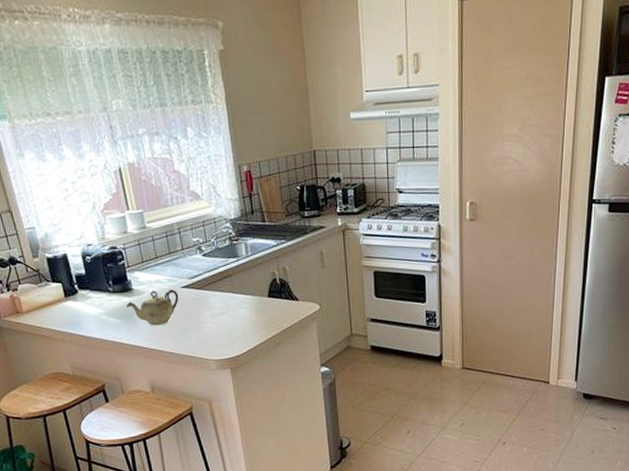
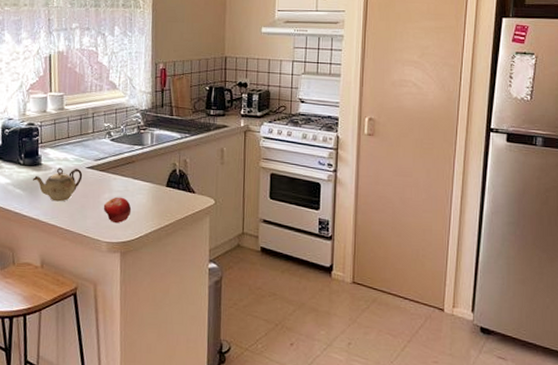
fruit: none [205,313,236,341] -> present [103,197,132,224]

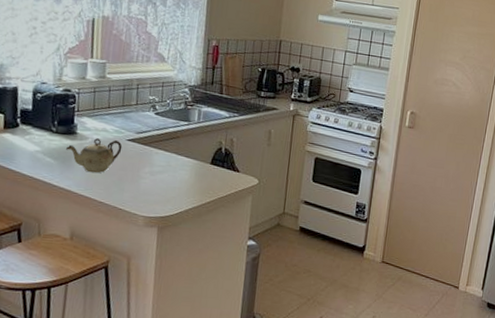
fruit: present [103,197,132,224] -> none [142,171,173,198]

